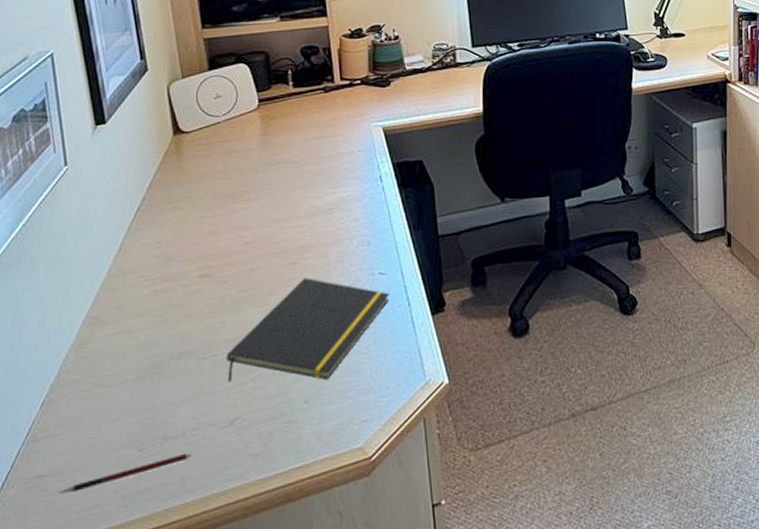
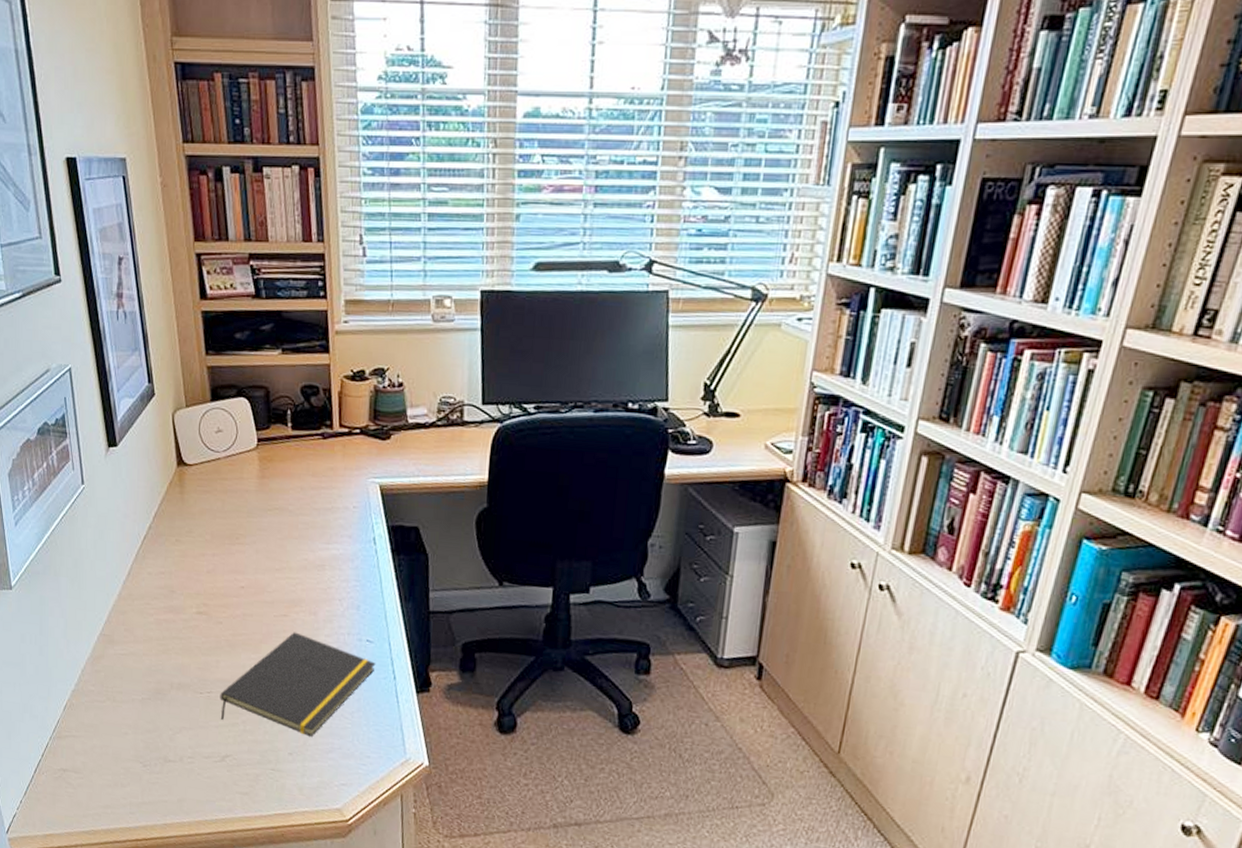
pen: present [58,453,193,494] -> none [79,777,189,791]

